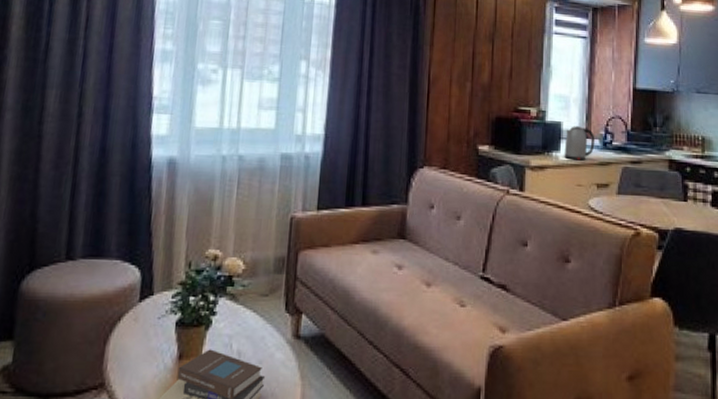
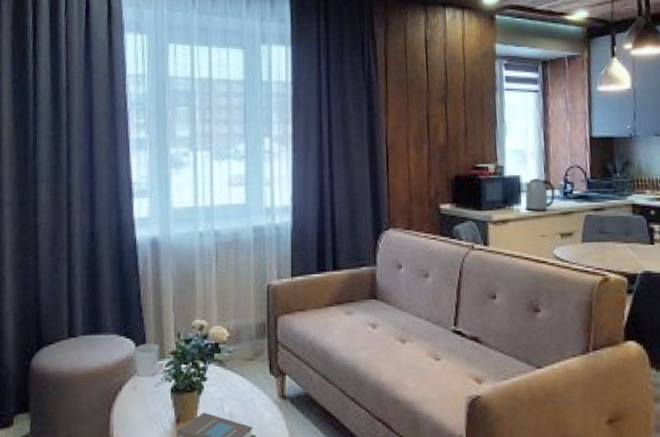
mug: none [137,271,167,308] -> present [134,343,159,378]

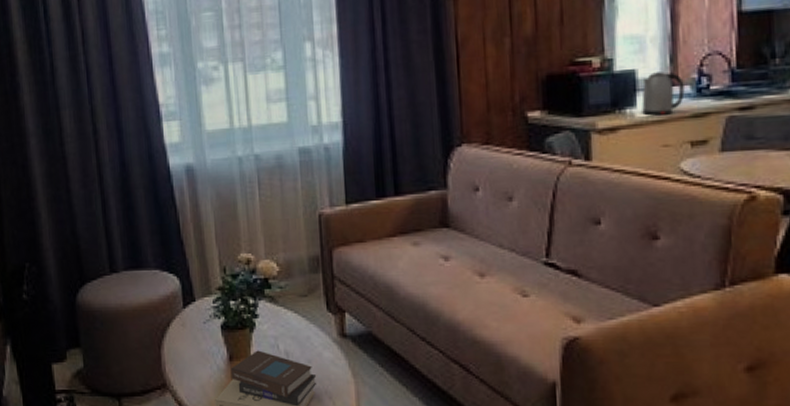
mug: present [134,343,159,378] -> none [179,278,206,314]

